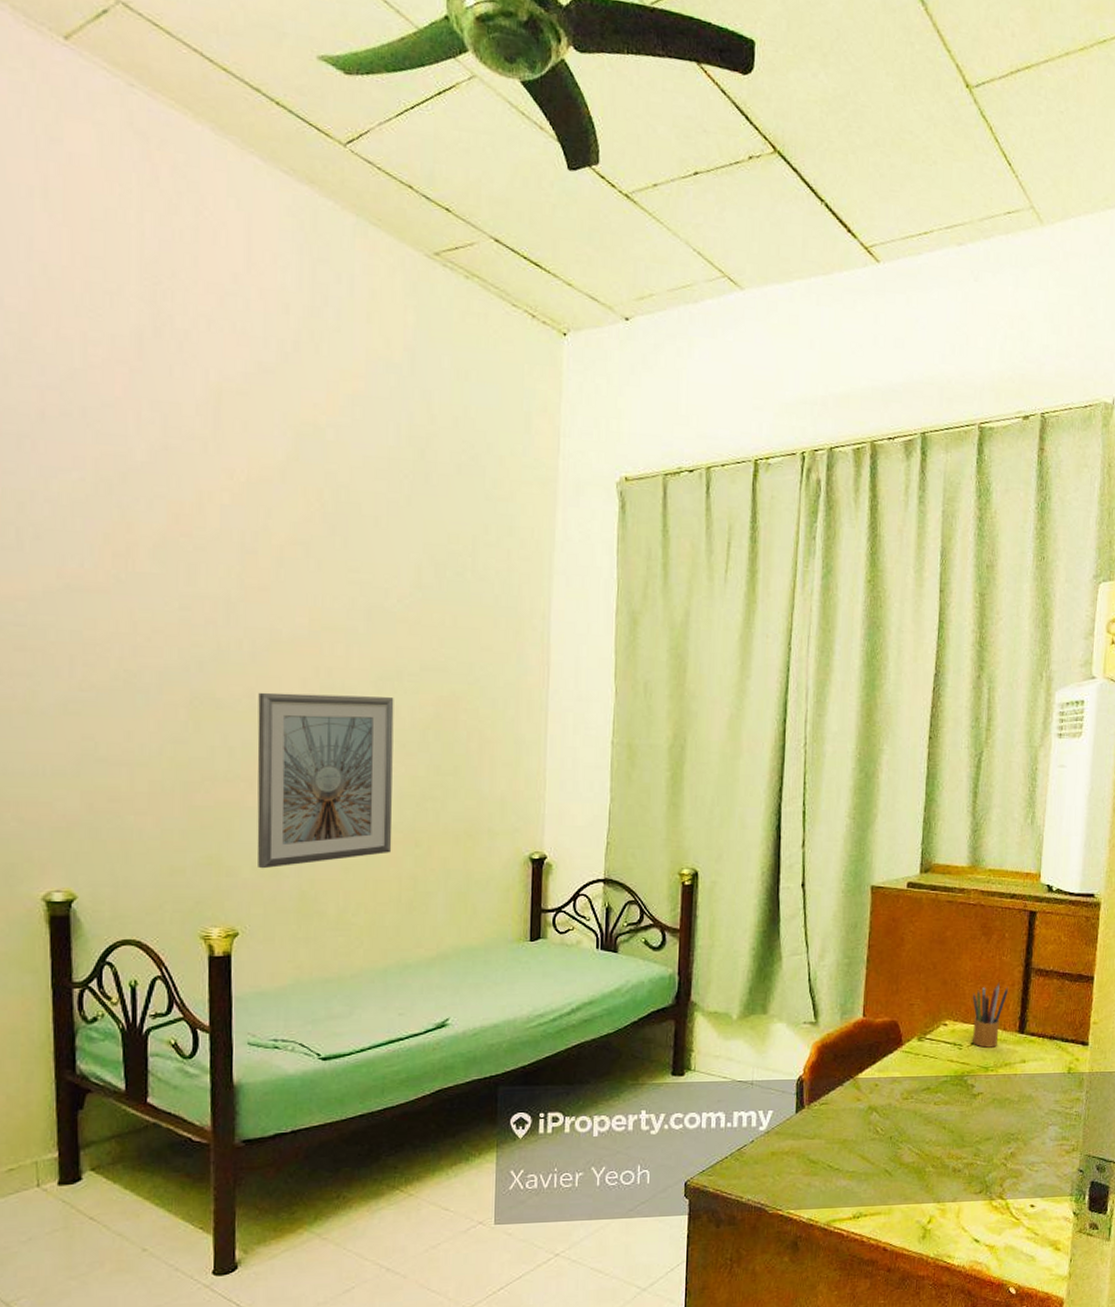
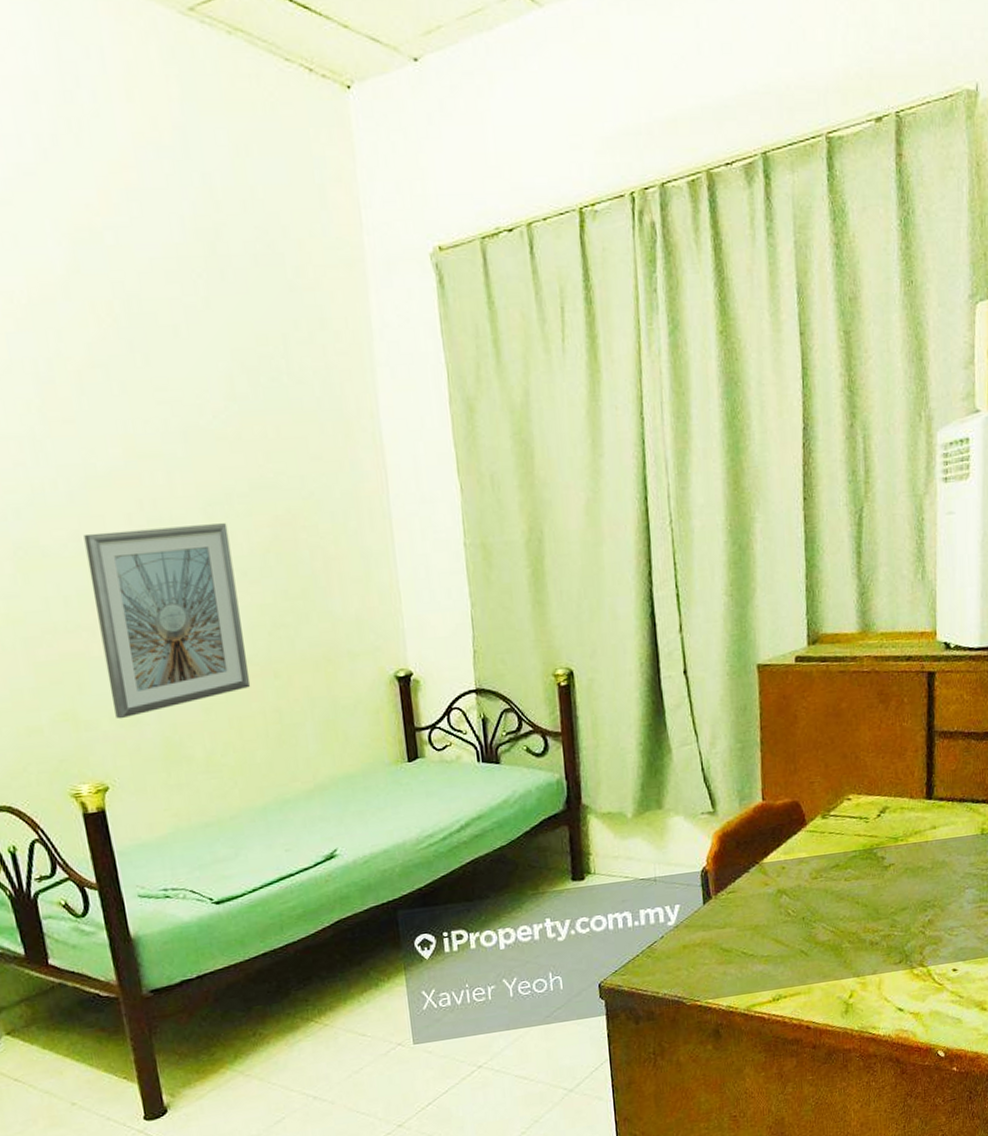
pencil box: present [972,982,1008,1048] -> none [874,749,912,818]

